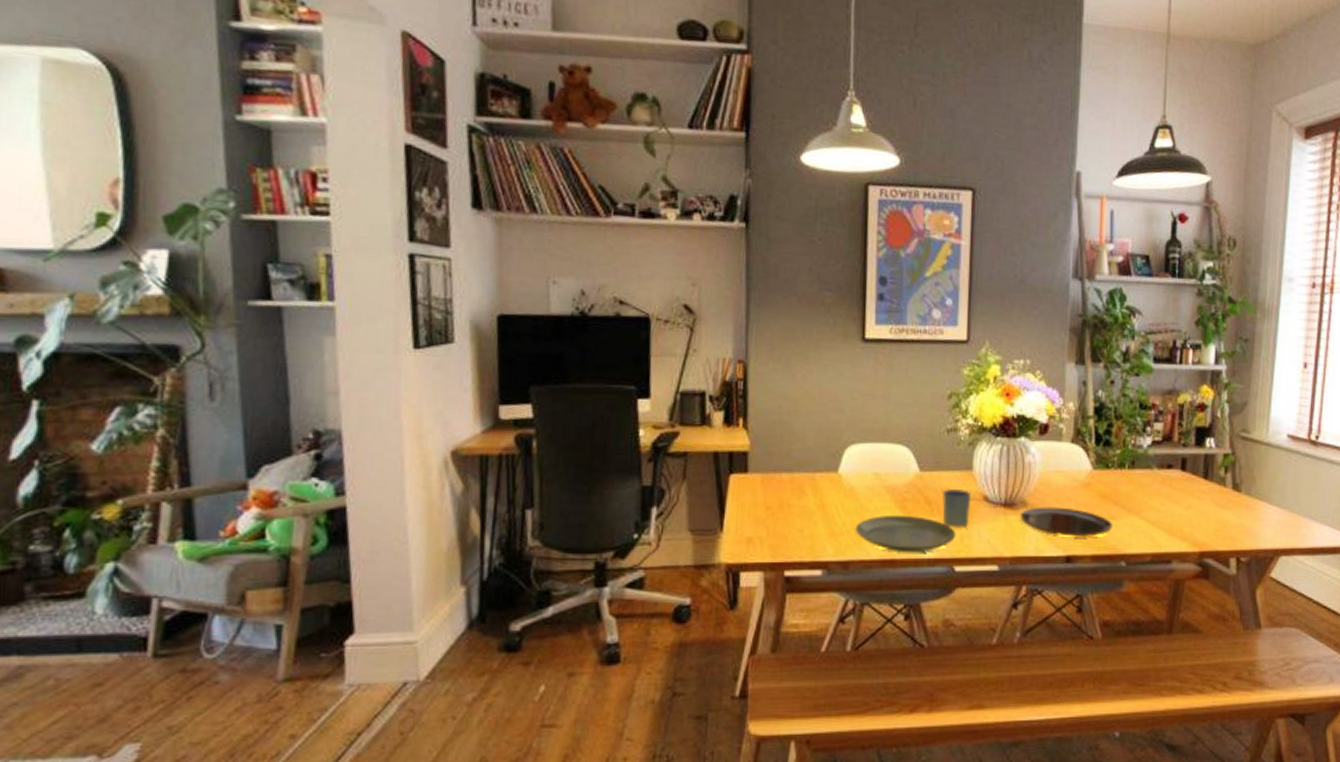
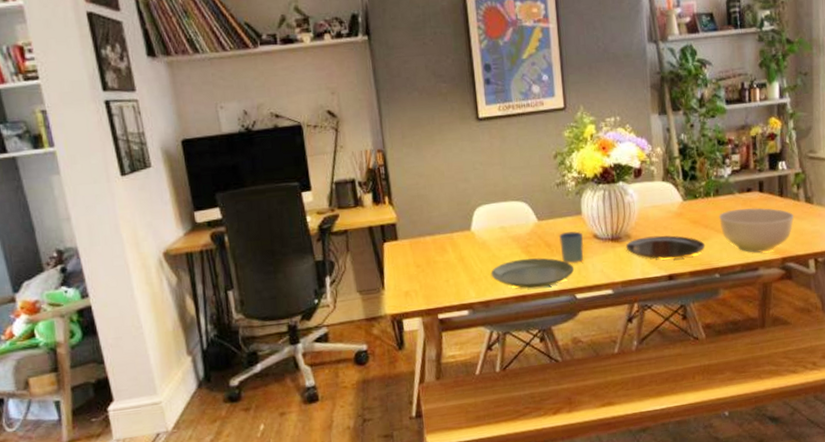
bowl: none [1132,488,1218,543] -> present [719,208,794,253]

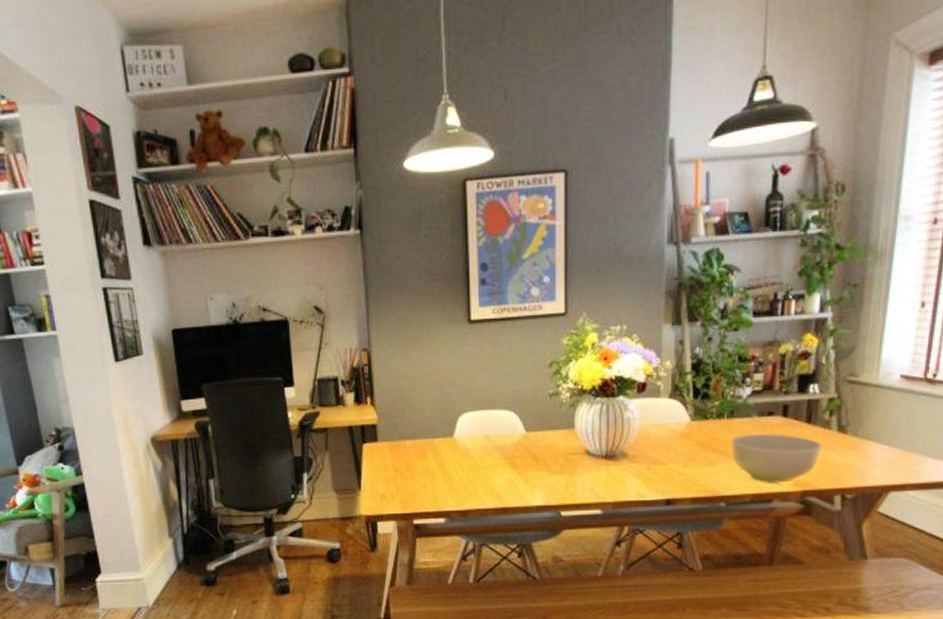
plate: present [490,257,575,288] -> none [471,470,562,502]
mug: present [558,231,584,265] -> none [546,445,574,481]
plate: present [625,235,706,259] -> none [620,456,713,483]

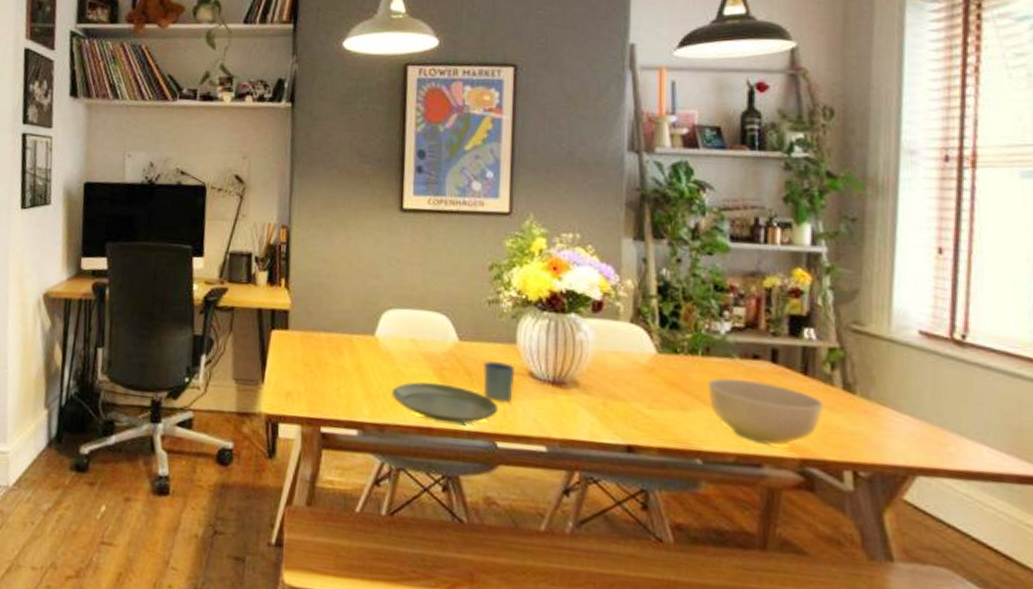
plate: none [471,470,562,502] -> present [391,382,499,424]
mug: none [546,445,574,481] -> present [482,360,516,405]

